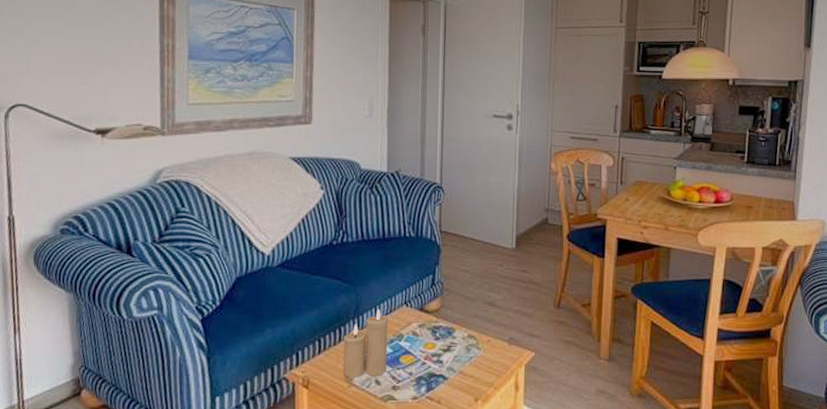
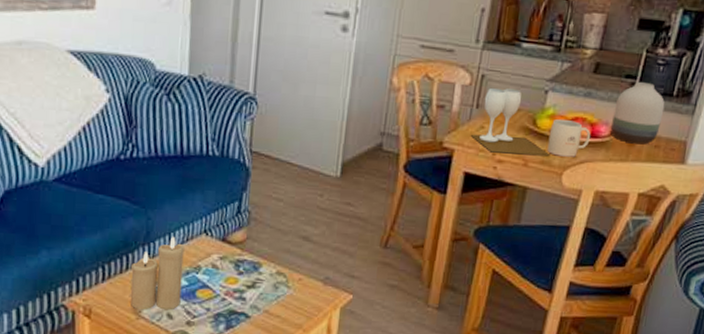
wineglass: none [619,167,685,221] -> present [471,88,550,156]
mug: none [682,189,716,221] -> present [547,118,591,158]
kettle: present [685,113,713,144] -> none [566,24,604,64]
vase: none [731,156,771,206] -> present [611,82,665,145]

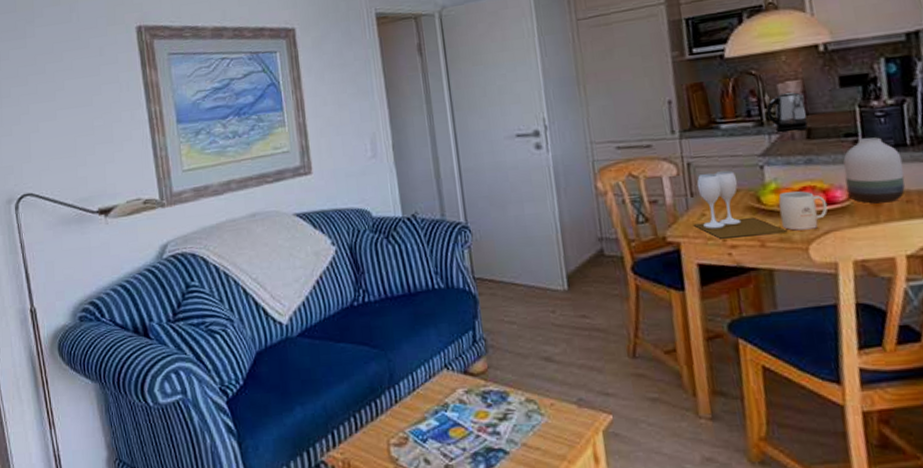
candle: present [130,237,184,311] -> none [381,376,436,458]
kettle: none [566,24,604,64] -> present [765,92,808,132]

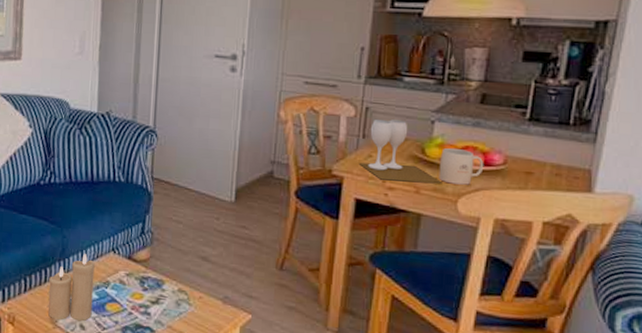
candle: none [381,376,436,458] -> present [48,254,95,322]
kettle: present [765,92,808,132] -> none [448,58,487,95]
vase: present [843,137,905,203] -> none [505,112,562,173]

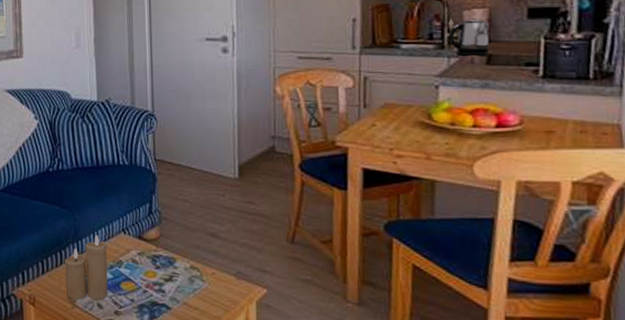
wineglass: present [360,119,443,183] -> none [364,87,455,149]
mug: present [438,147,484,186] -> none [448,111,499,149]
kettle: none [448,58,487,95] -> present [448,20,489,57]

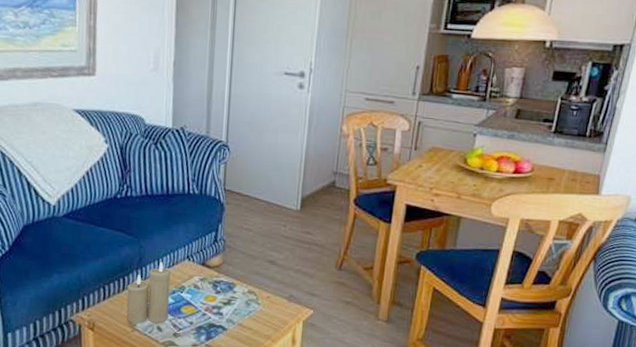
kettle: present [448,20,489,57] -> none [490,77,523,111]

